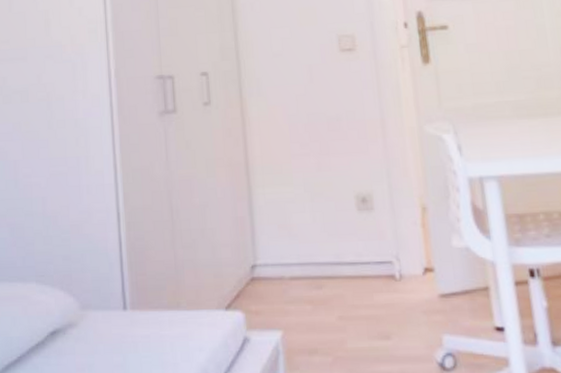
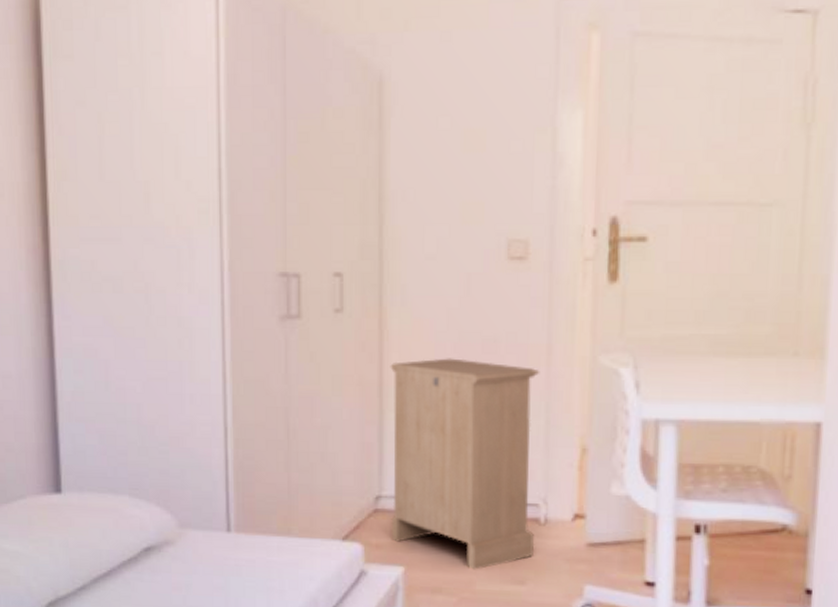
cabinet: none [253,137,394,329] -> present [390,358,540,570]

